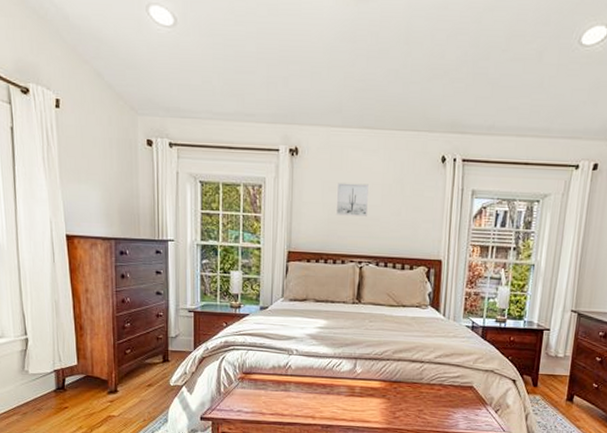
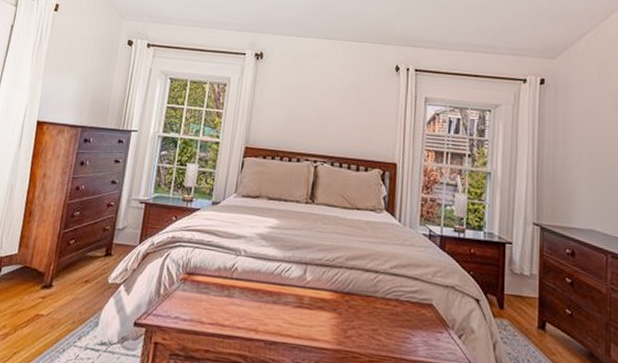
wall art: present [335,183,369,217] -> none [294,85,326,117]

